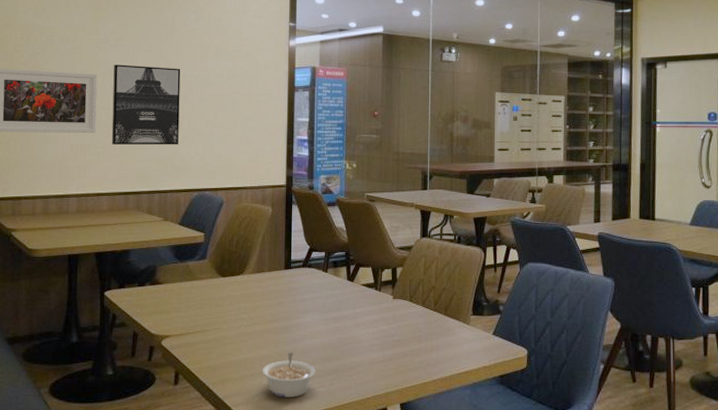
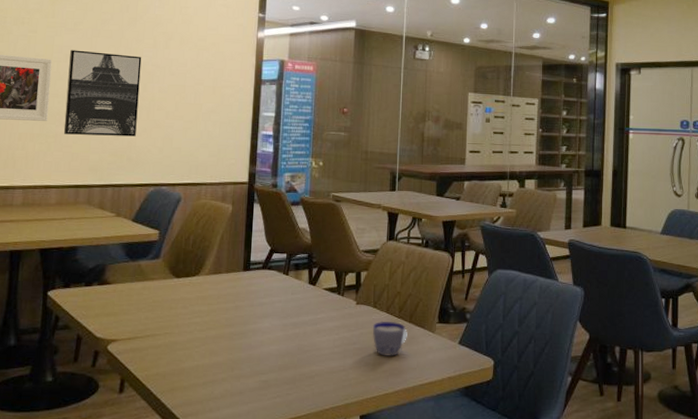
legume: present [262,352,316,397] -> none [214,360,272,408]
cup: none [409,314,443,347] -> present [372,321,407,356]

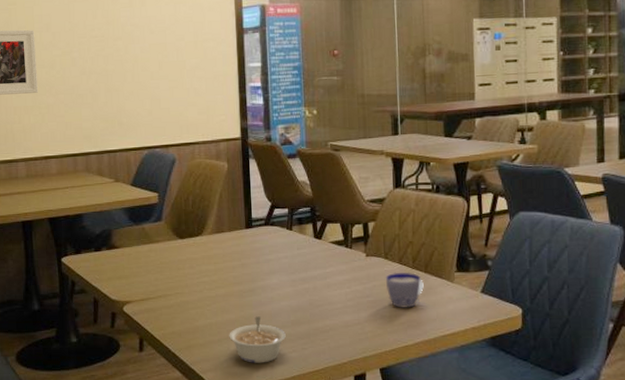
wall art: present [63,50,142,137] -> none [50,17,124,104]
legume: none [214,360,272,408] -> present [229,316,286,363]

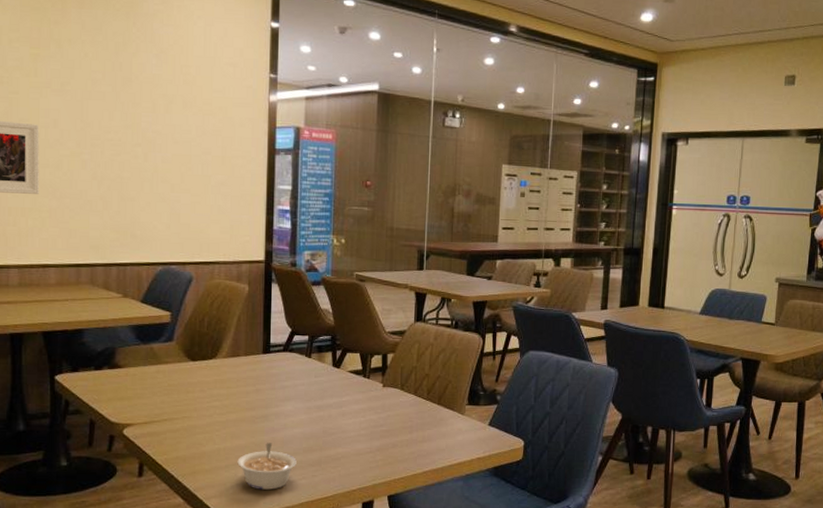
cup: present [385,272,424,308] -> none [399,403,436,438]

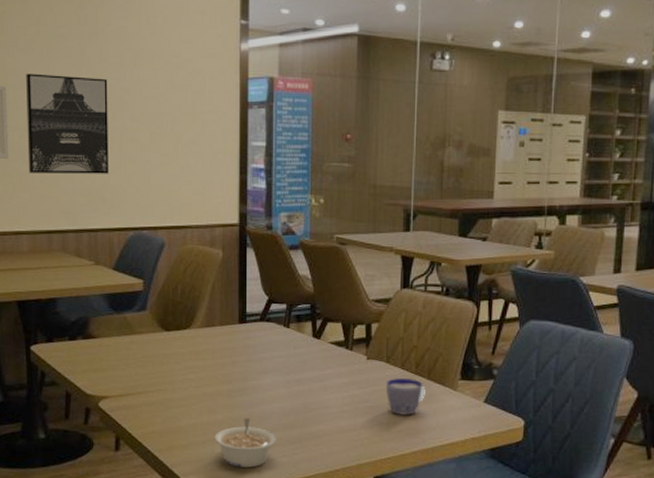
wall art: none [58,114,140,212] -> present [26,73,109,174]
cup: none [399,403,436,438] -> present [385,377,425,416]

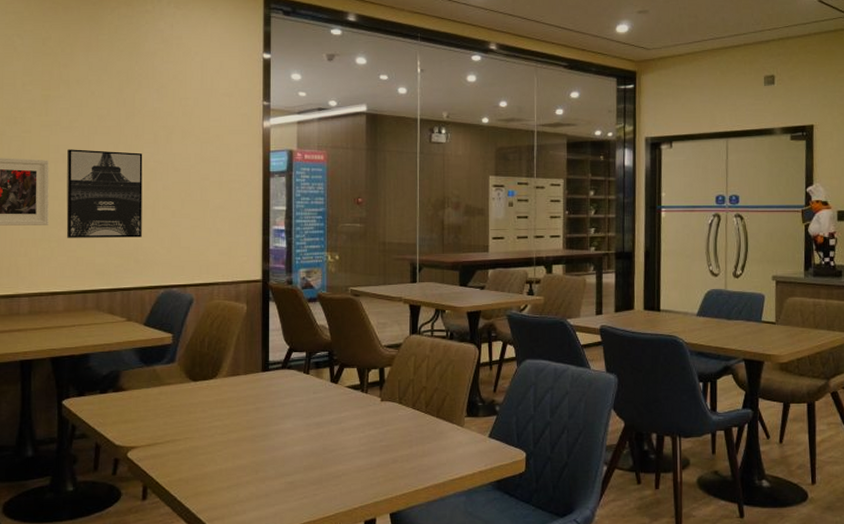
legume: present [214,418,276,468] -> none [239,462,298,510]
cup: present [385,377,425,416] -> none [398,416,435,453]

